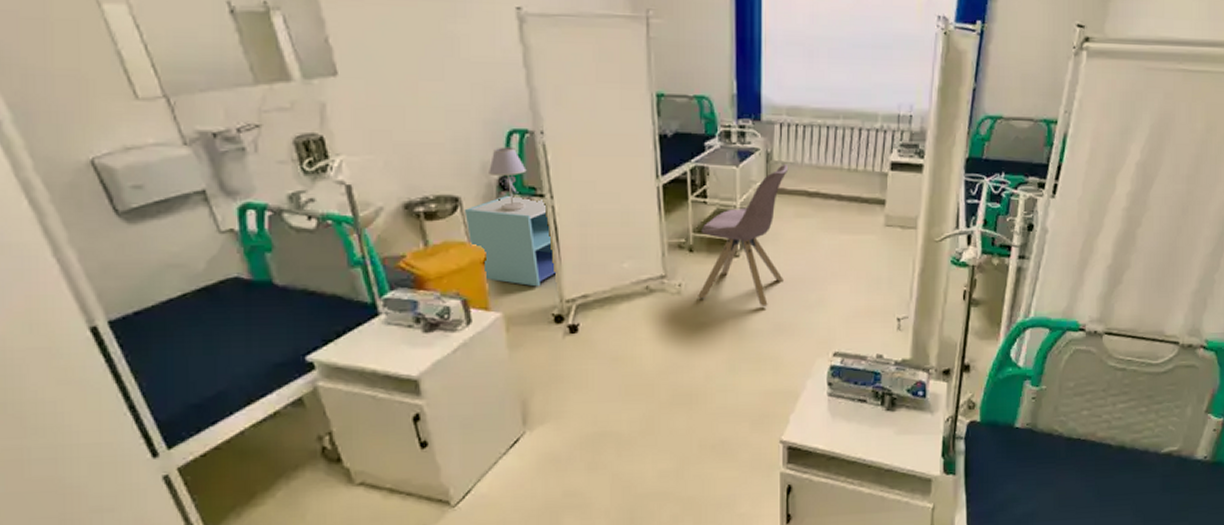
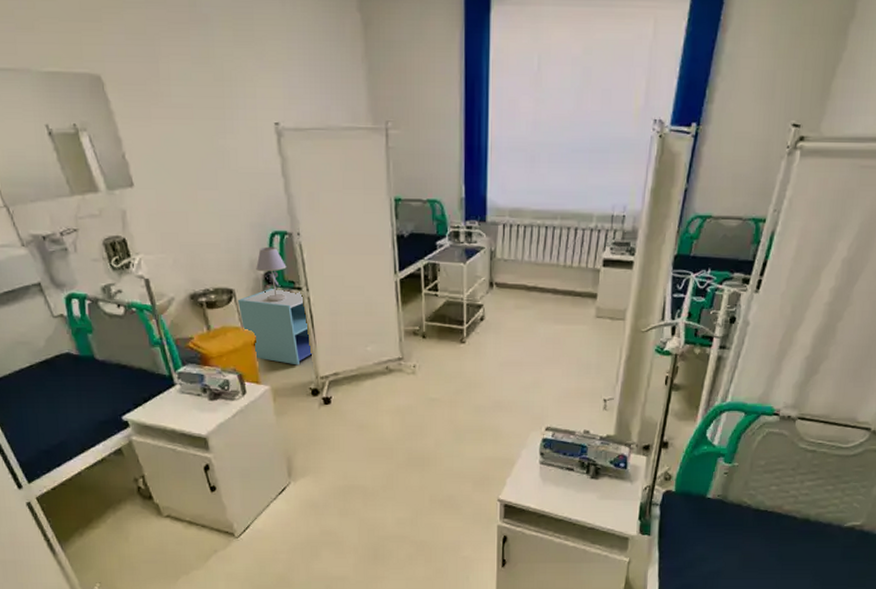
chair: present [698,163,789,306] -> none [430,261,510,386]

